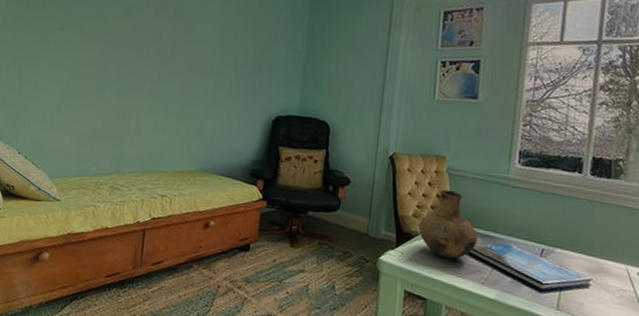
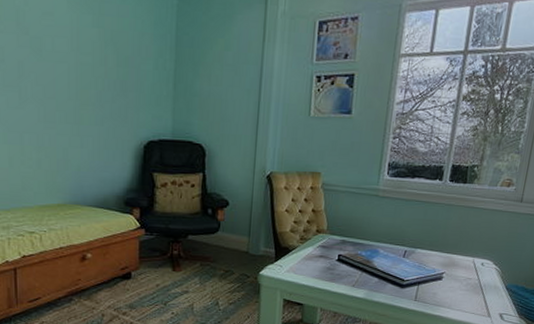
vase: present [418,189,478,259] -> none [296,204,350,267]

